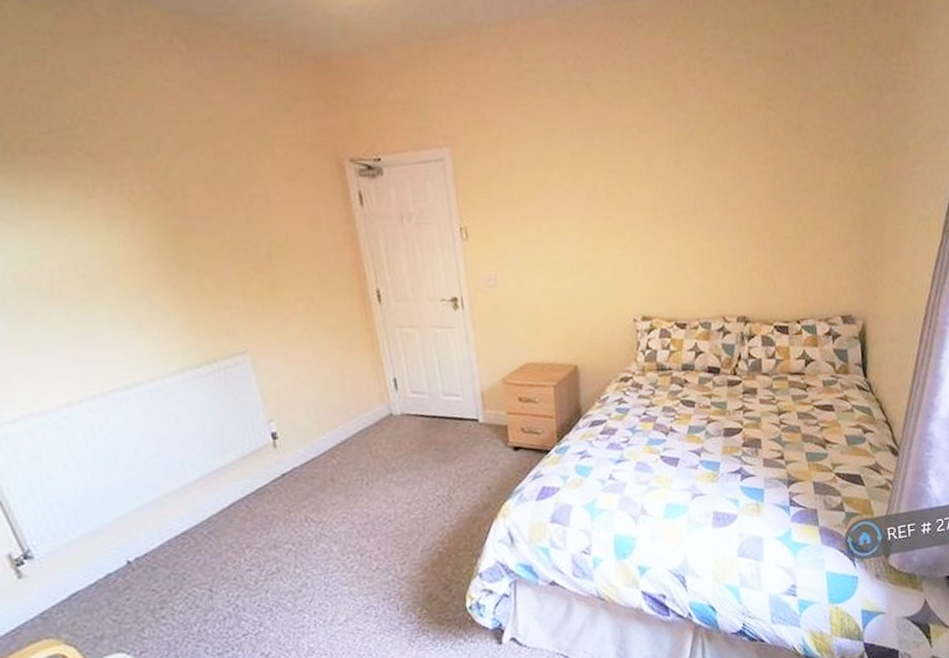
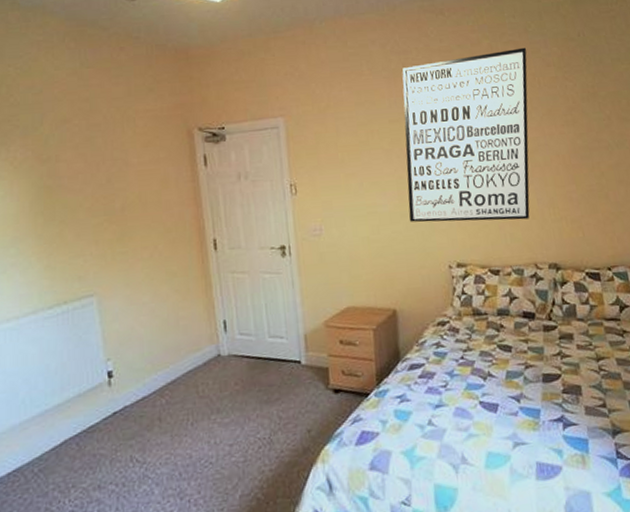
wall art: none [585,67,728,272] -> present [402,47,530,223]

